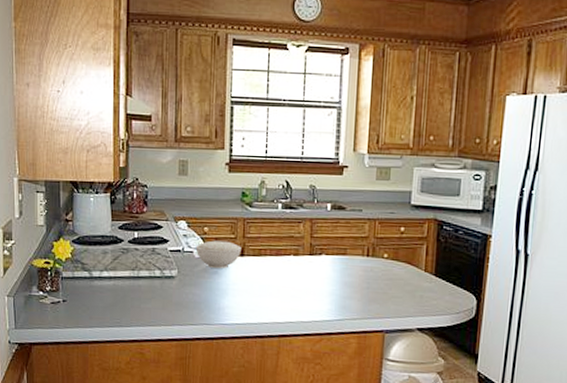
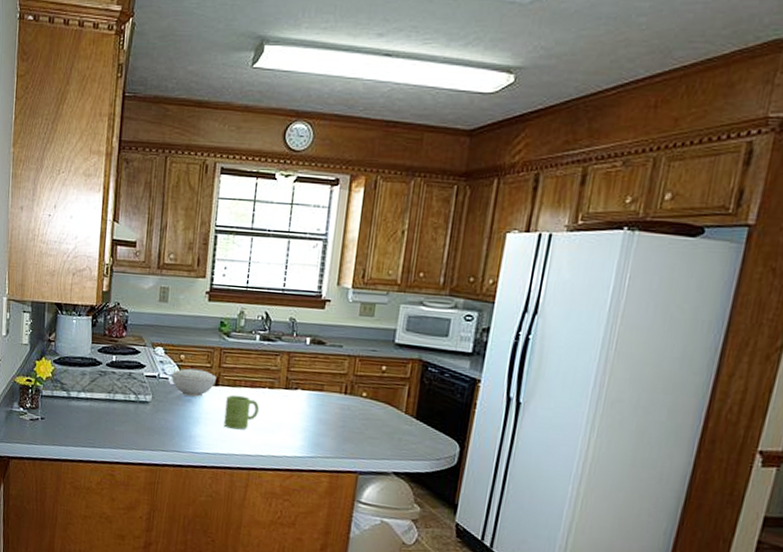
mug: none [252,264,285,298] -> present [224,394,259,430]

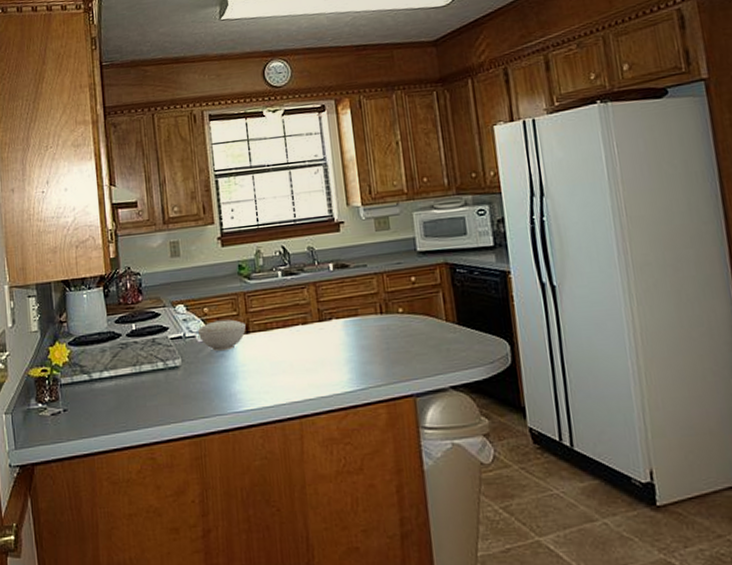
mug: present [224,394,259,430] -> none [260,338,297,377]

